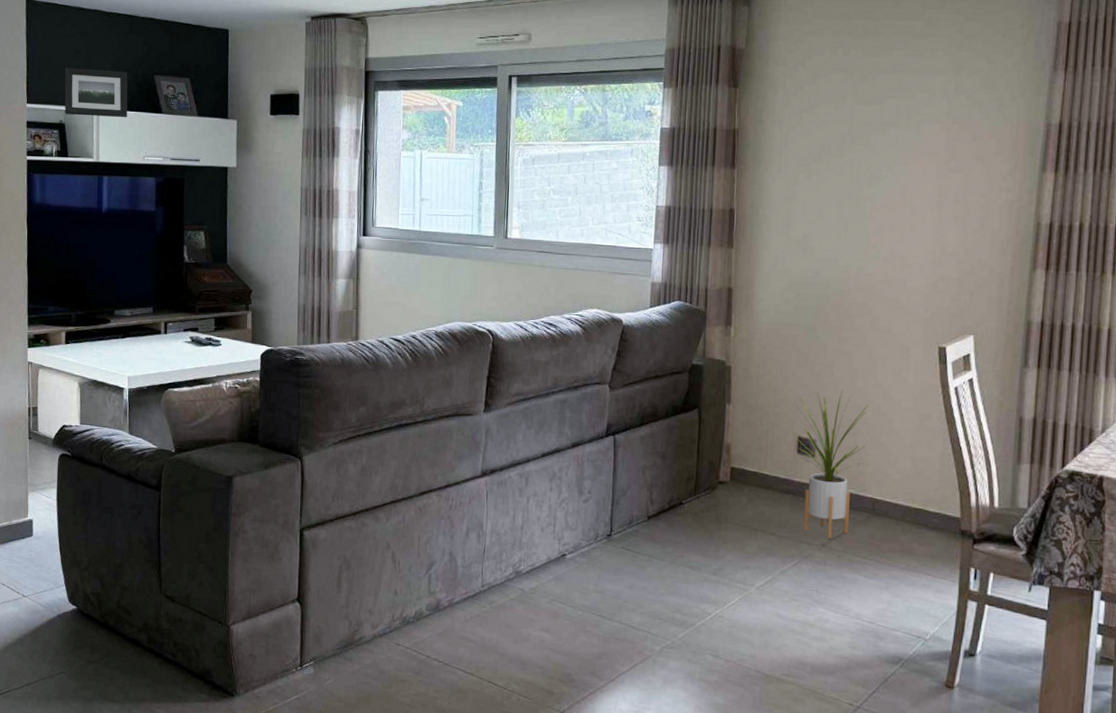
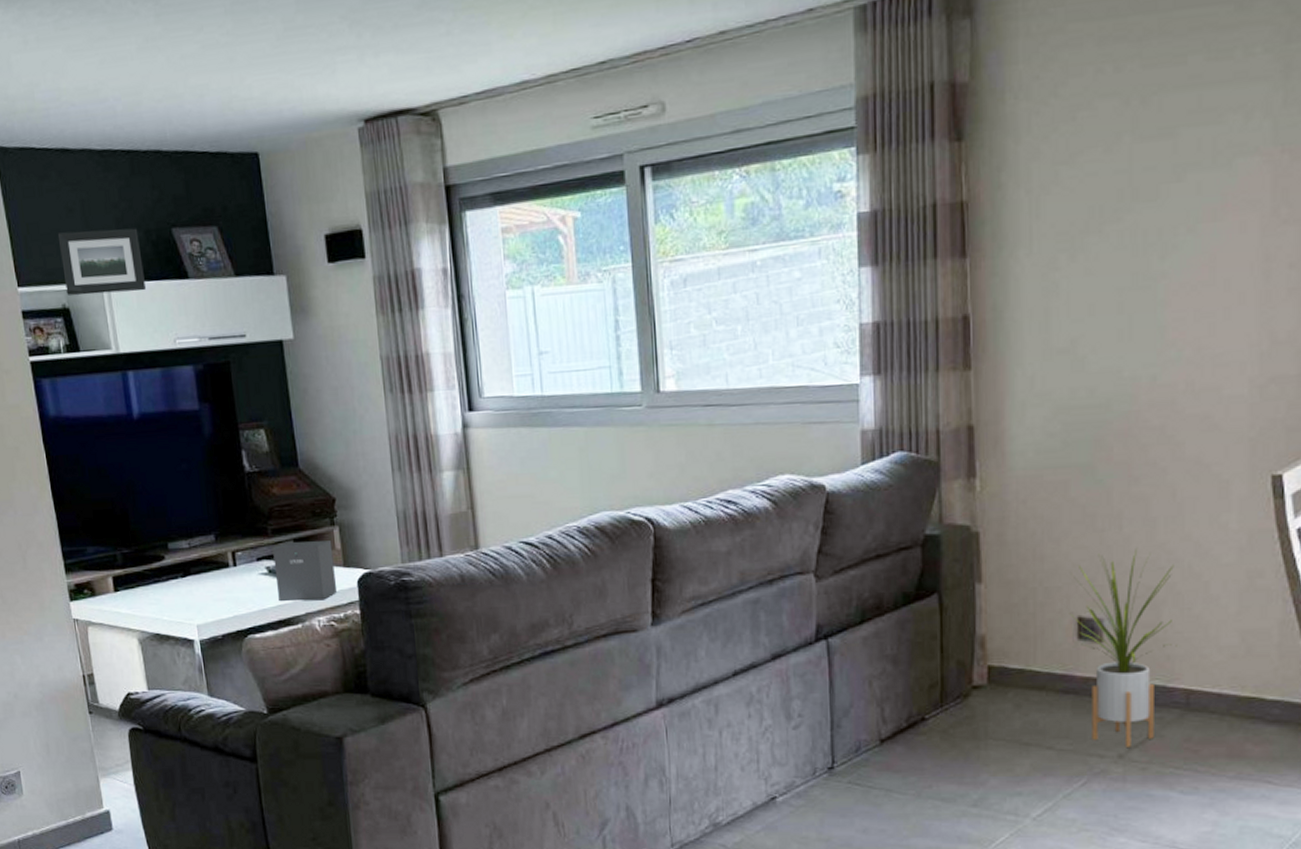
speaker: none [196,320,245,367] -> present [272,541,338,602]

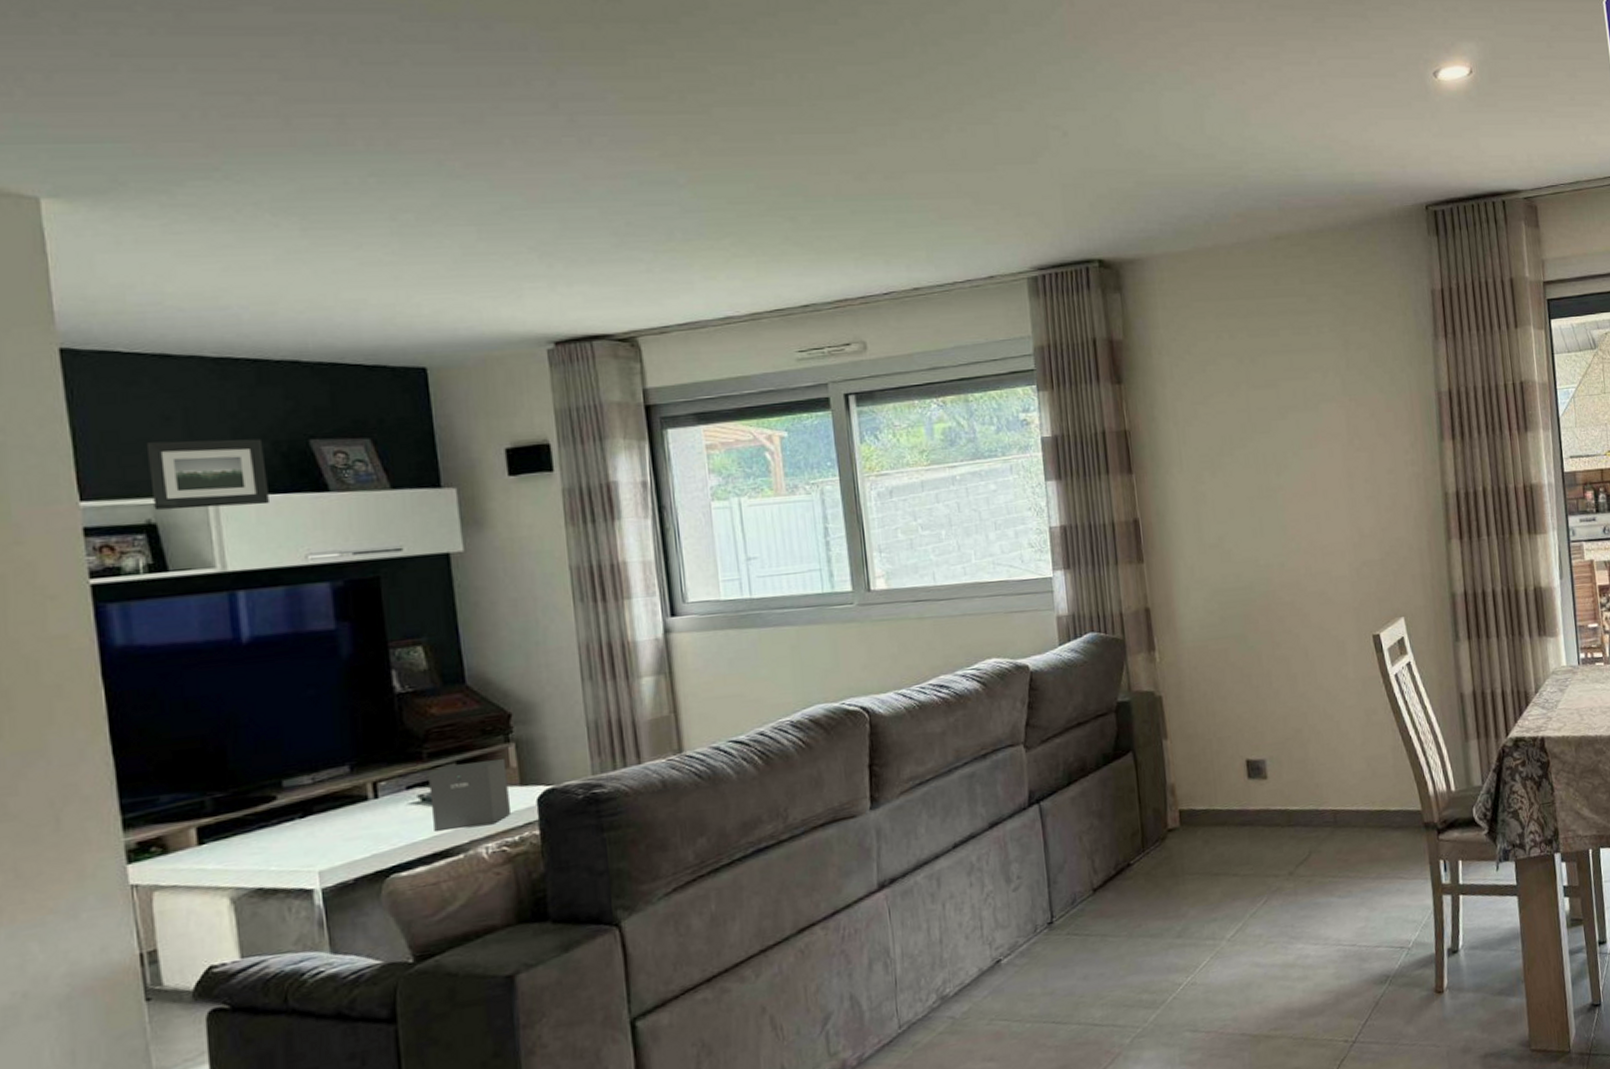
house plant: present [1069,549,1177,747] -> none [1239,699,1323,865]

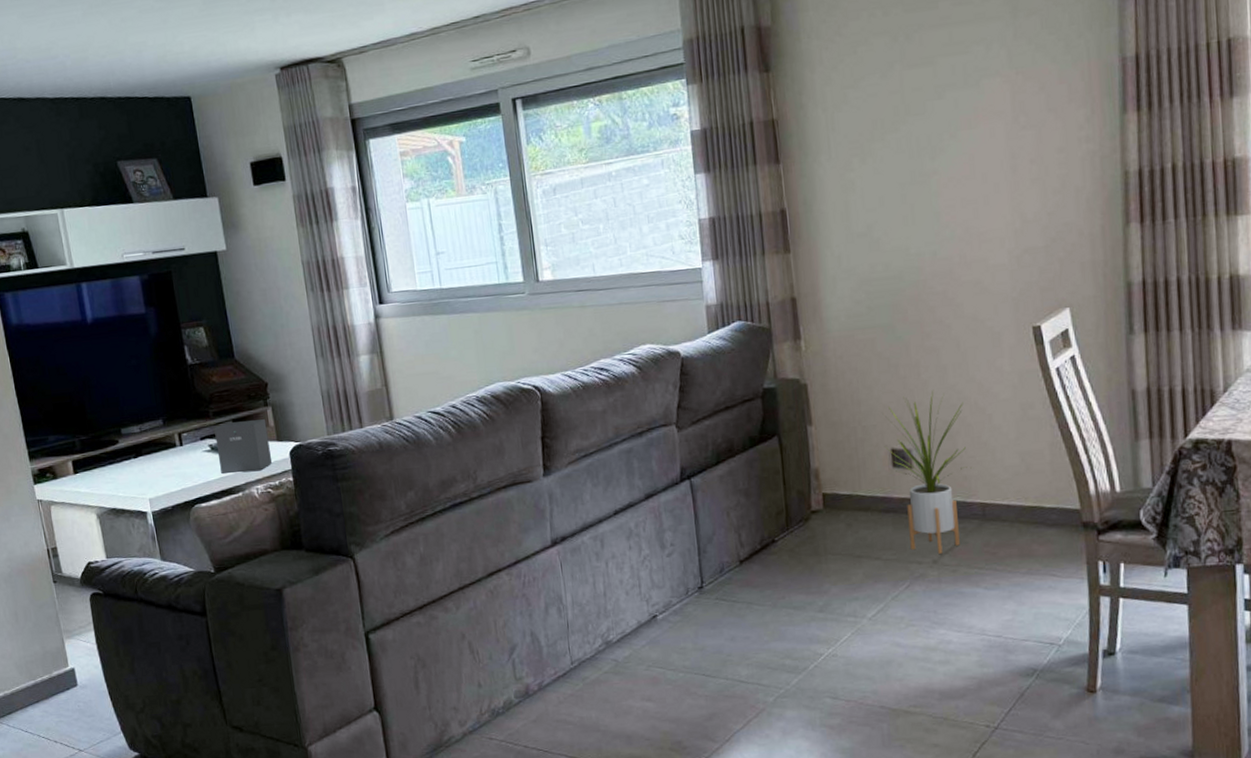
picture frame: present [148,438,269,510] -> none [17,162,96,221]
house plant: none [1239,699,1323,865] -> present [884,391,972,554]

